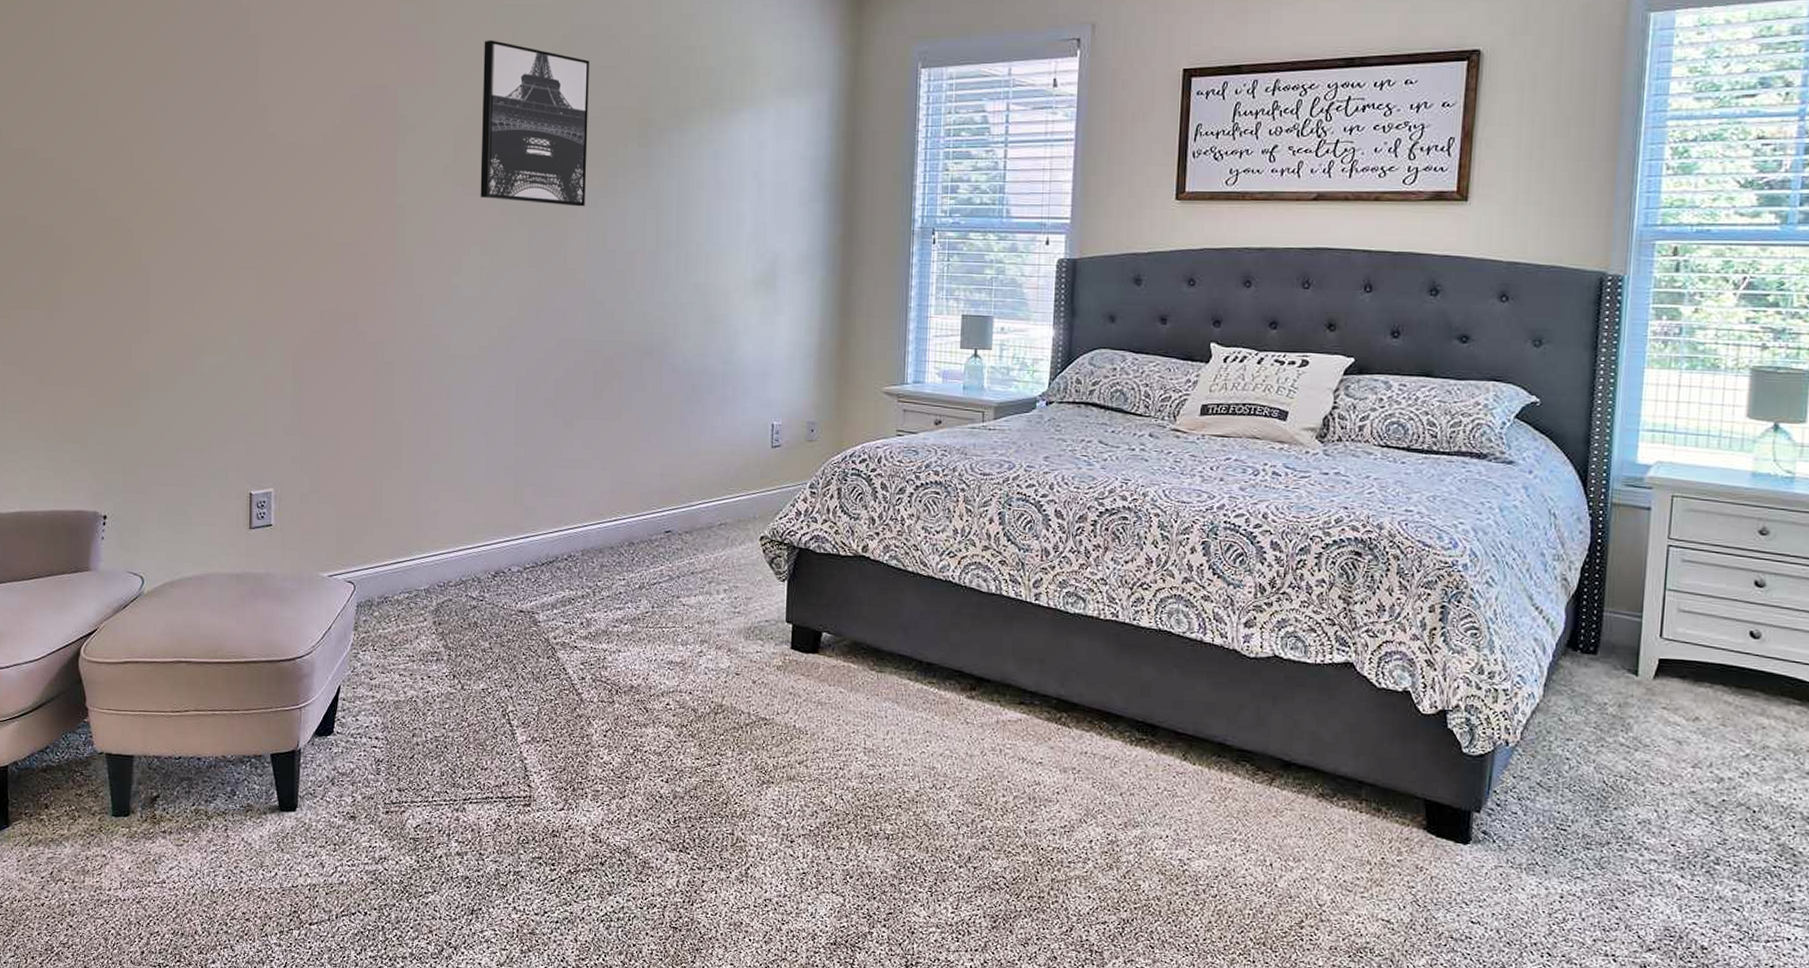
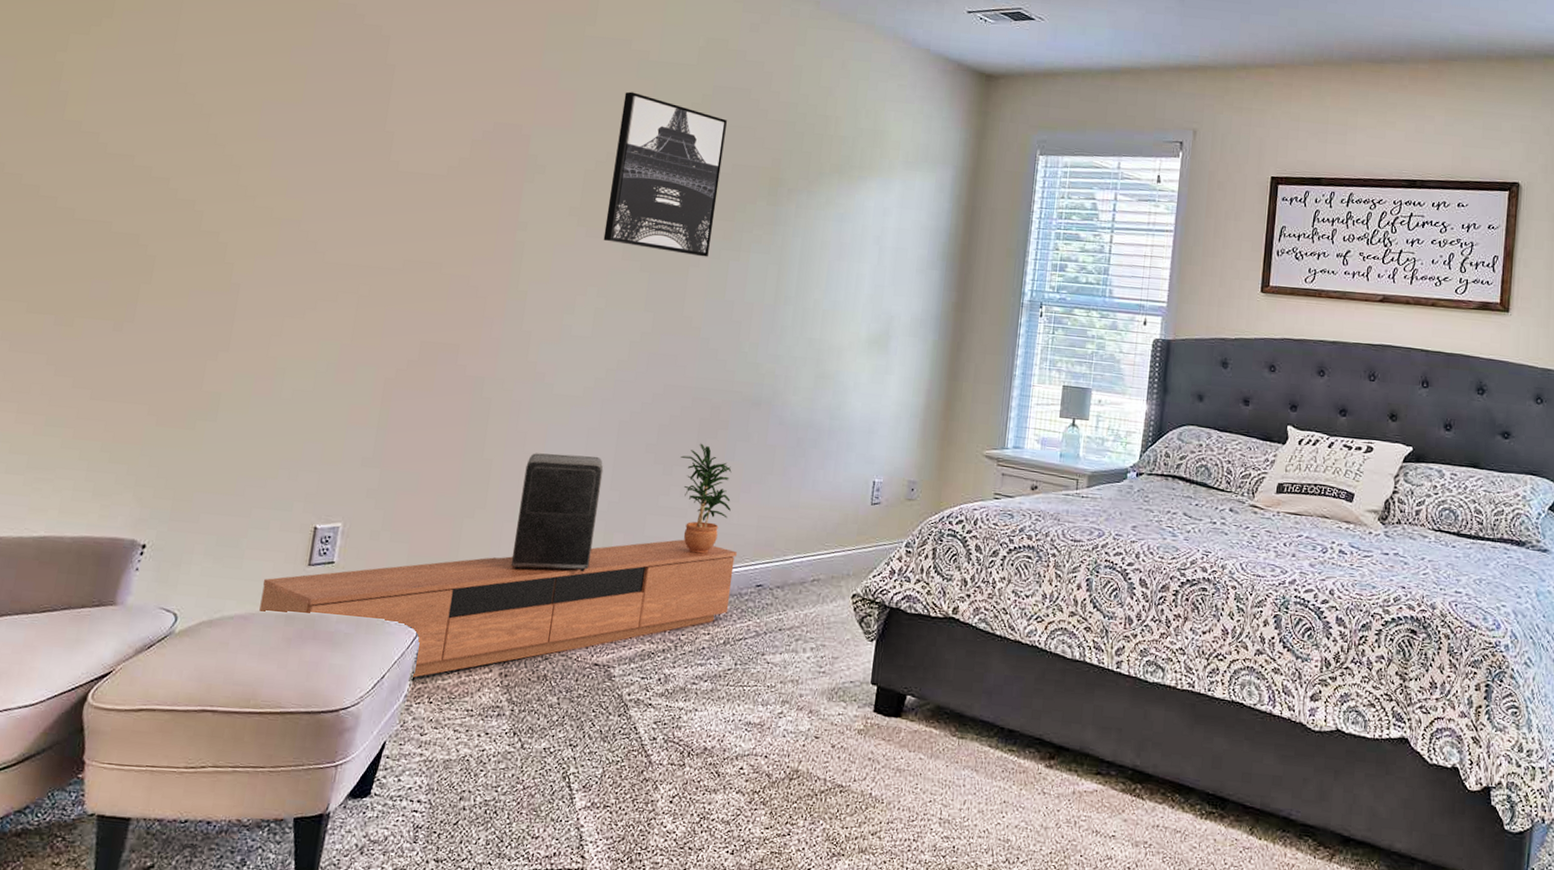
media console: none [212,489,643,628] -> present [259,539,737,678]
speaker: none [431,413,507,526] -> present [510,453,604,572]
potted plant: none [579,395,633,503] -> present [681,443,732,554]

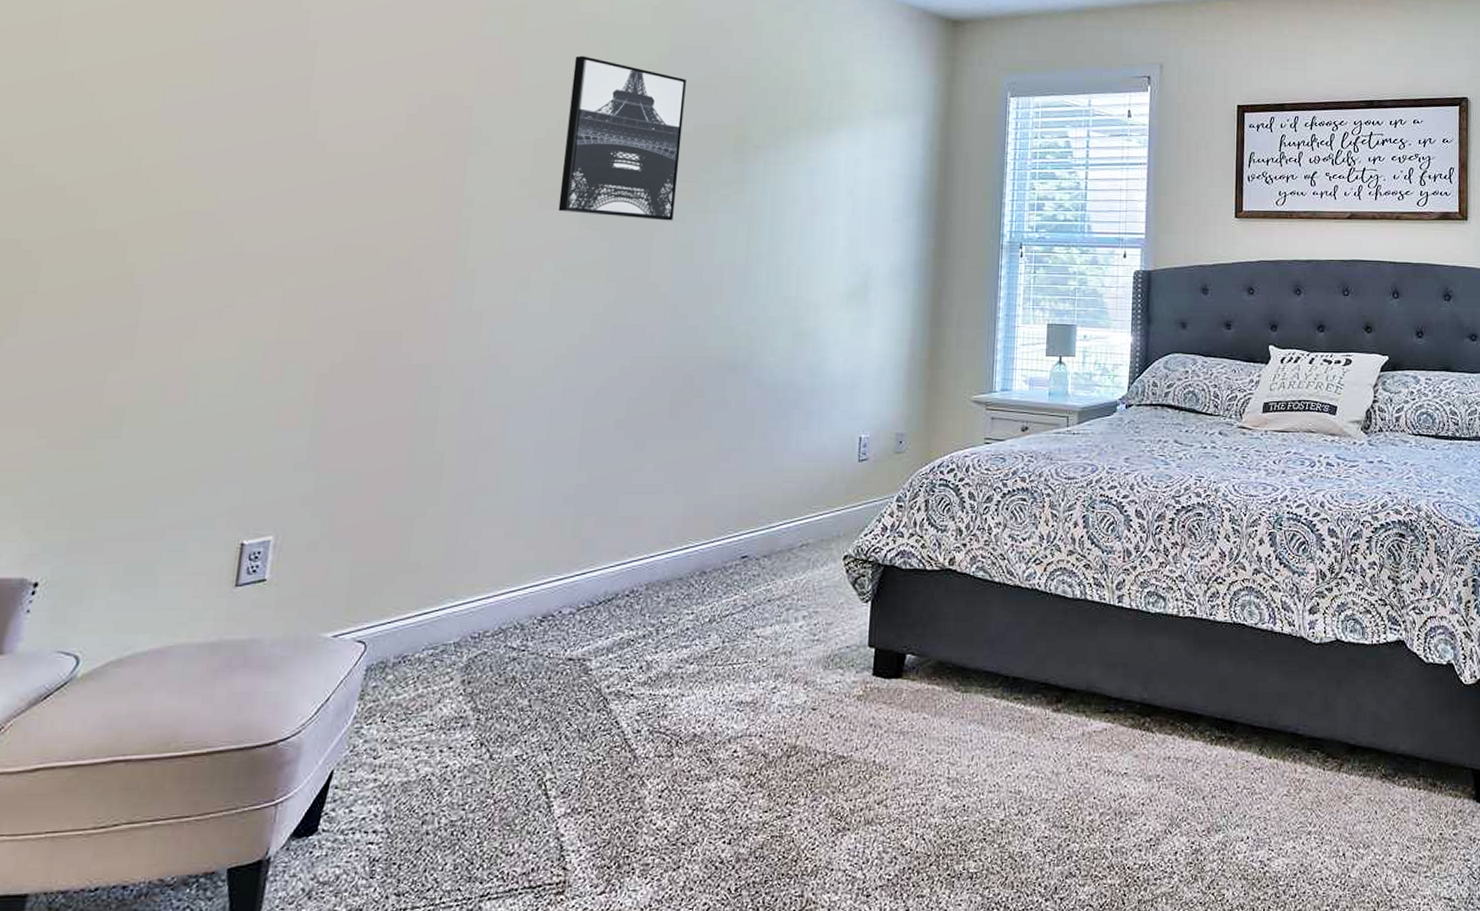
media console: present [259,539,737,678] -> none [178,516,719,696]
speaker: present [510,453,604,572] -> none [469,437,569,567]
potted plant: present [681,443,732,554] -> none [653,414,710,530]

